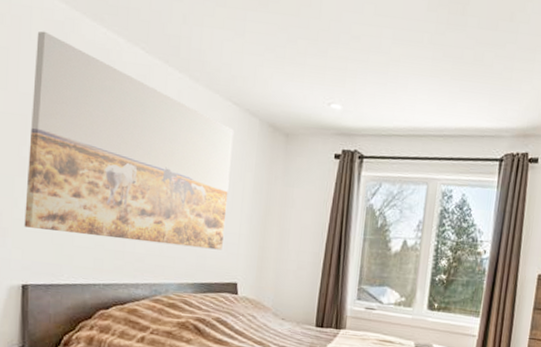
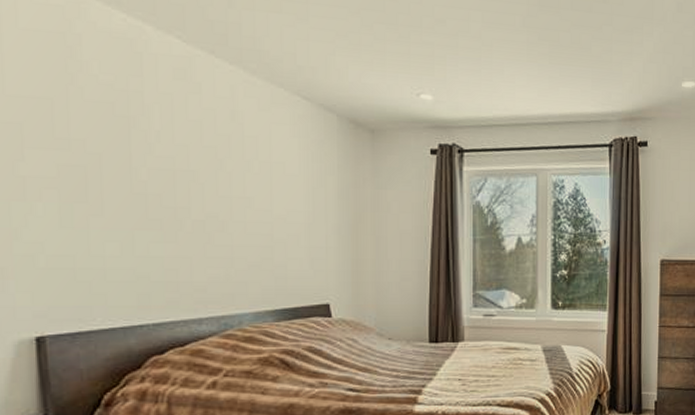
wall art: present [24,30,235,250] -> none [26,17,308,268]

